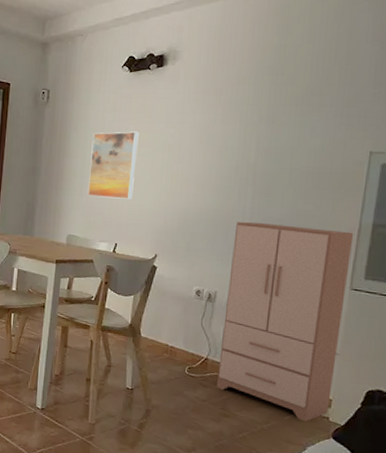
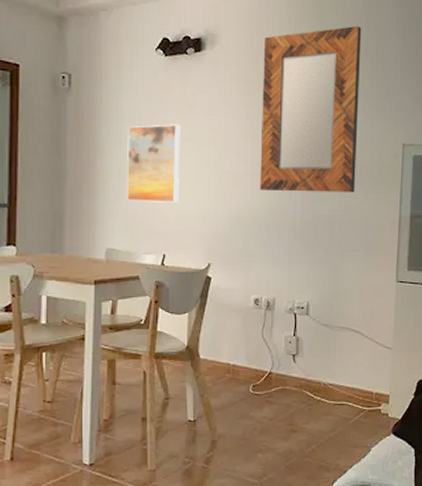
home mirror: none [210,34,332,198] -> present [260,25,362,193]
cabinet: present [217,222,354,422] -> none [283,220,396,422]

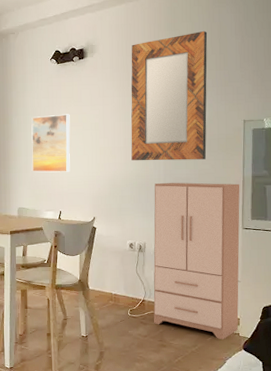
cabinet: none [283,220,396,422] -> present [153,182,240,340]

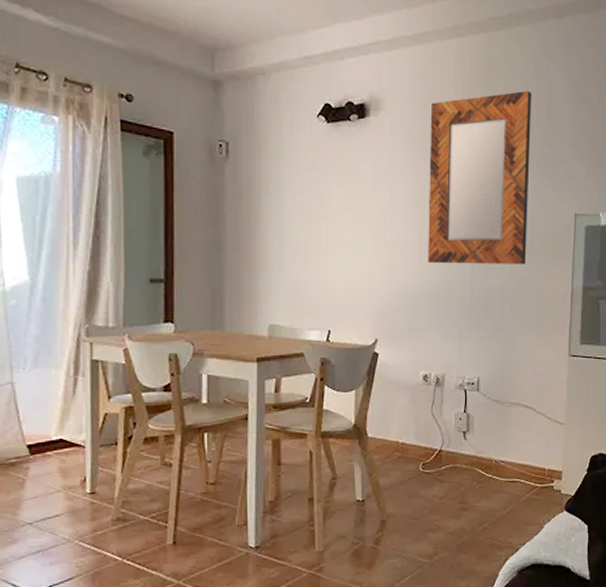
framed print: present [31,114,70,173] -> none [288,194,345,276]
cabinet: present [153,182,240,340] -> none [453,293,568,499]

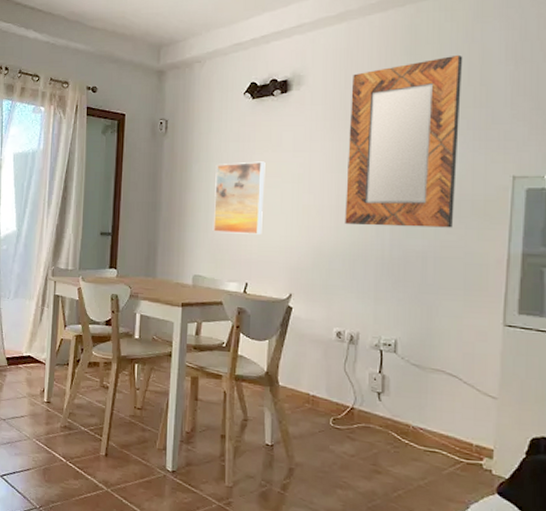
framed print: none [288,194,345,276] -> present [212,161,266,235]

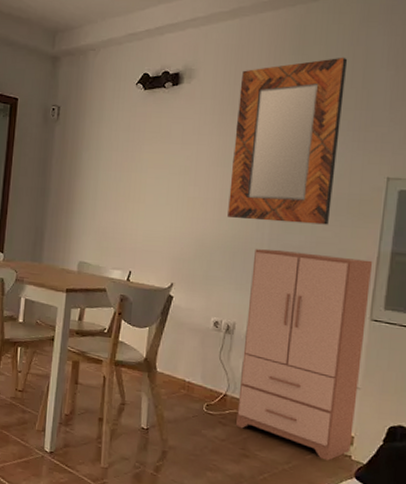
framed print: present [212,161,266,235] -> none [99,152,154,224]
cabinet: none [366,255,503,476] -> present [236,249,373,461]

